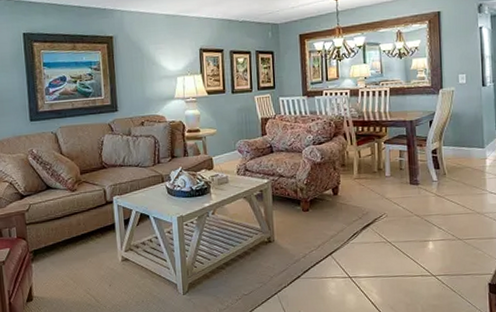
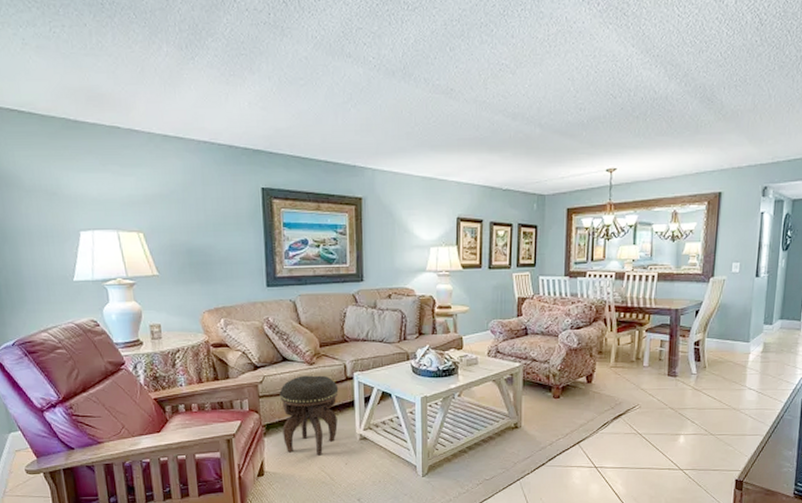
footstool: none [44,201,100,279] -> present [279,375,339,456]

